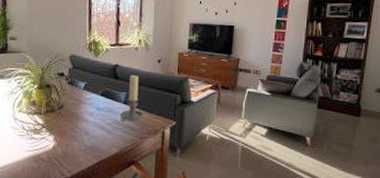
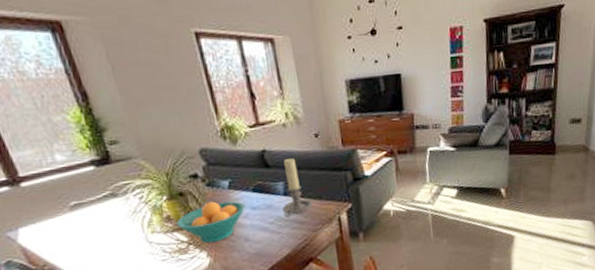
fruit bowl: none [38,96,92,130] -> present [176,201,245,243]

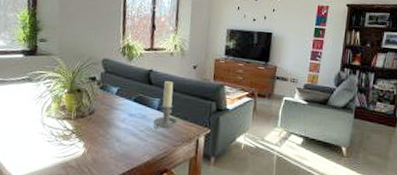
fruit bowl: present [176,201,245,243] -> none [68,101,125,136]

